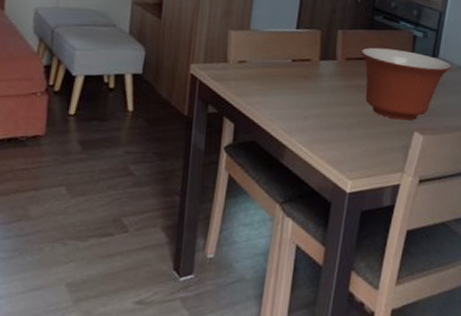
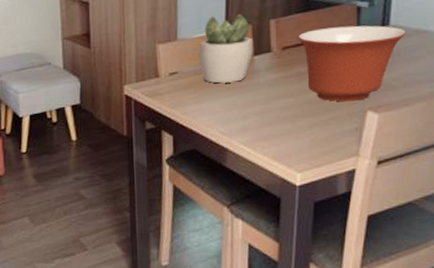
succulent plant: none [268,14,322,82] -> present [198,14,254,84]

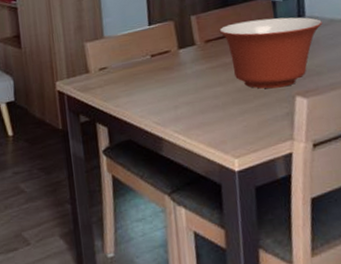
succulent plant: present [198,14,254,84] -> none [125,12,179,76]

